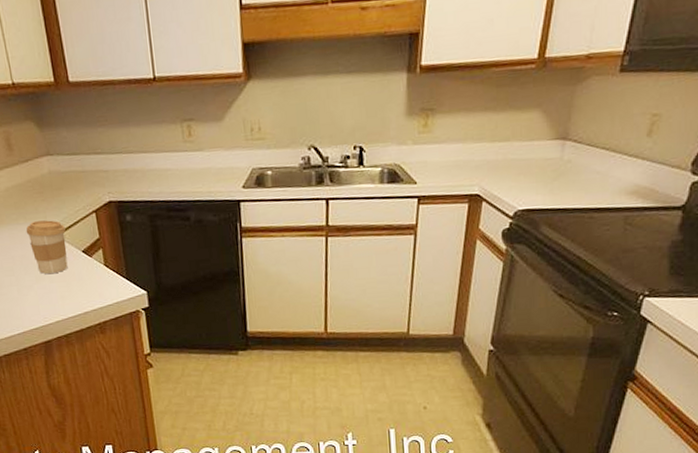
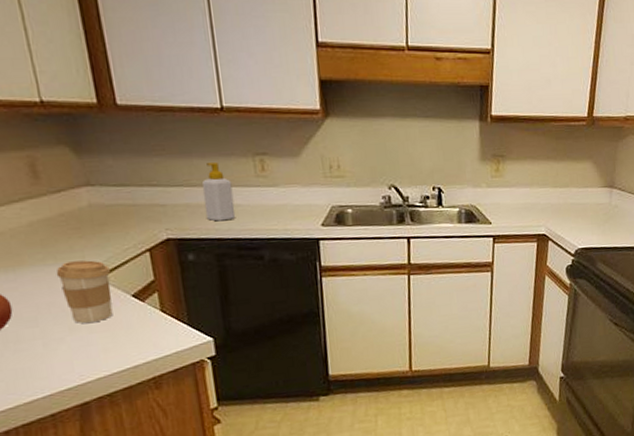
soap bottle: none [137,130,166,185] -> present [201,163,236,222]

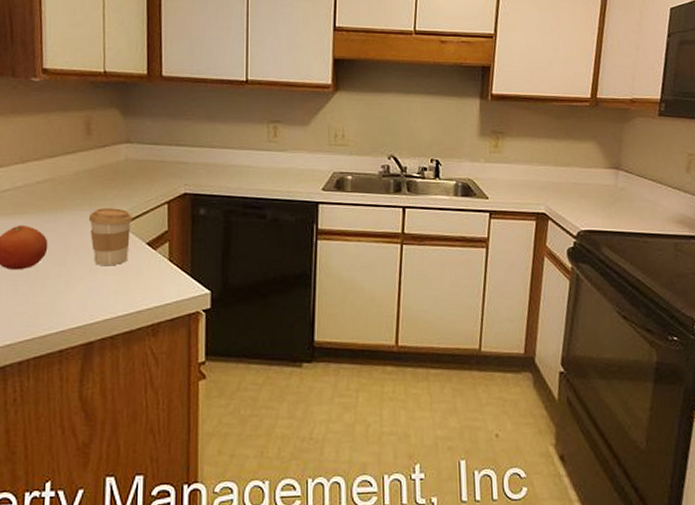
soap bottle: present [201,163,236,222] -> none [220,128,246,180]

